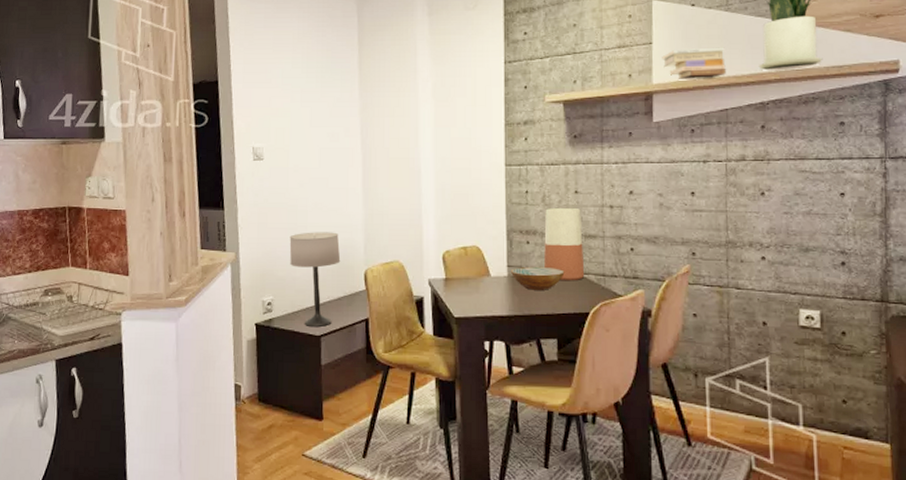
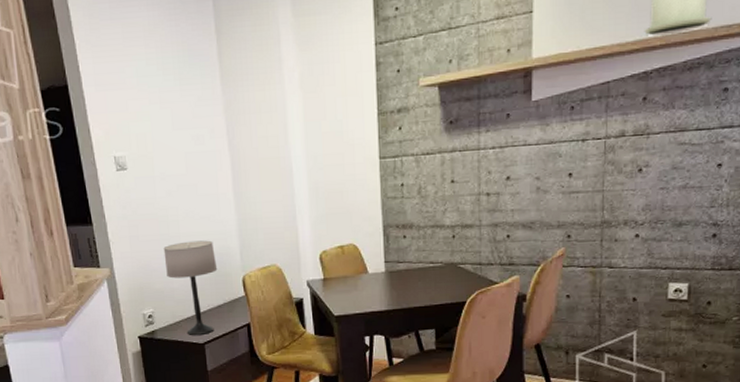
bowl: present [510,266,565,290] -> none [387,259,442,284]
vase: present [544,207,585,281] -> none [420,198,462,273]
books: present [662,47,726,79] -> none [543,11,610,52]

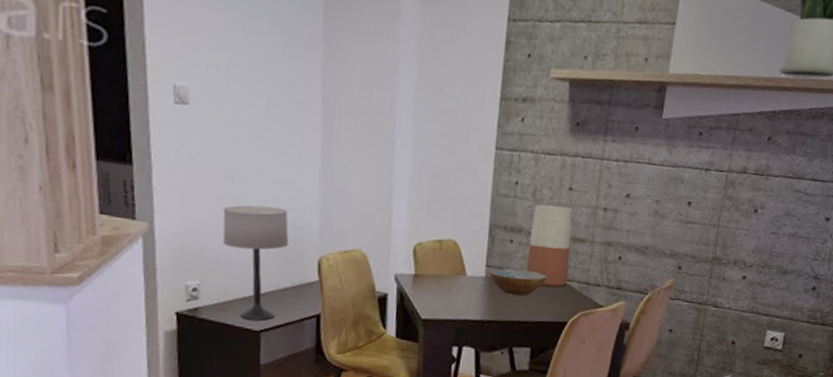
bowl: none [387,259,442,284] -> present [488,268,547,296]
vase: none [420,198,462,273] -> present [526,204,573,288]

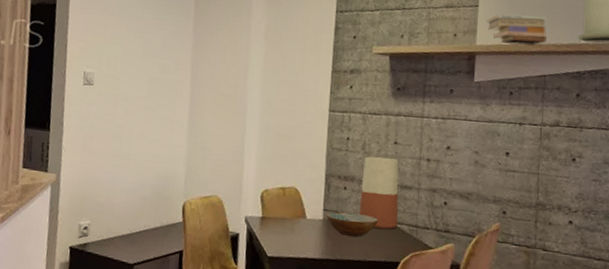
table lamp: present [222,205,289,321] -> none [110,160,161,256]
books: none [683,36,749,77] -> present [487,14,547,46]

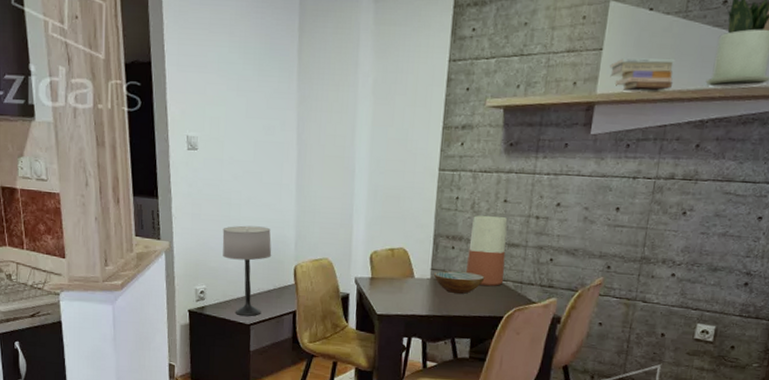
table lamp: none [110,160,161,256] -> present [222,225,272,317]

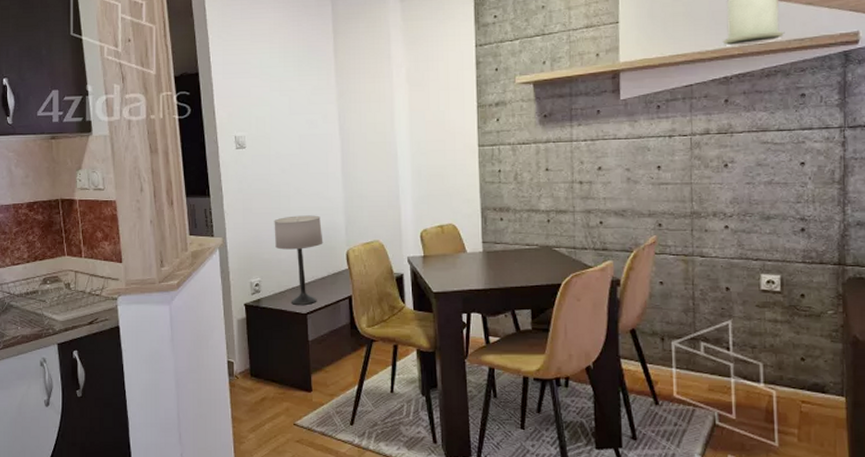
bowl: present [433,270,485,294] -> none [485,241,537,264]
vase: present [466,215,508,287] -> none [517,184,557,255]
books: present [610,58,676,92] -> none [628,24,691,57]

